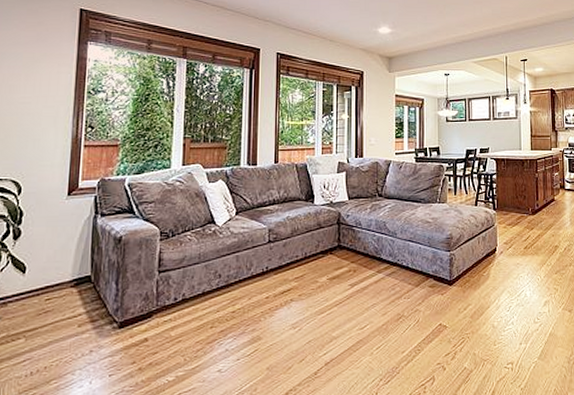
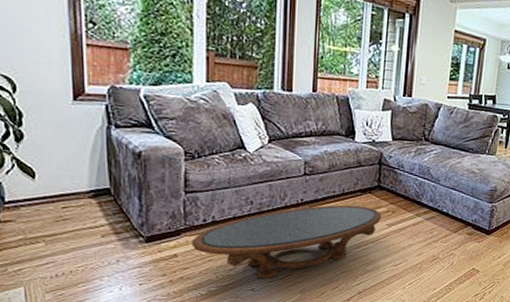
coffee table: none [162,268,344,357] -> present [191,205,382,279]

